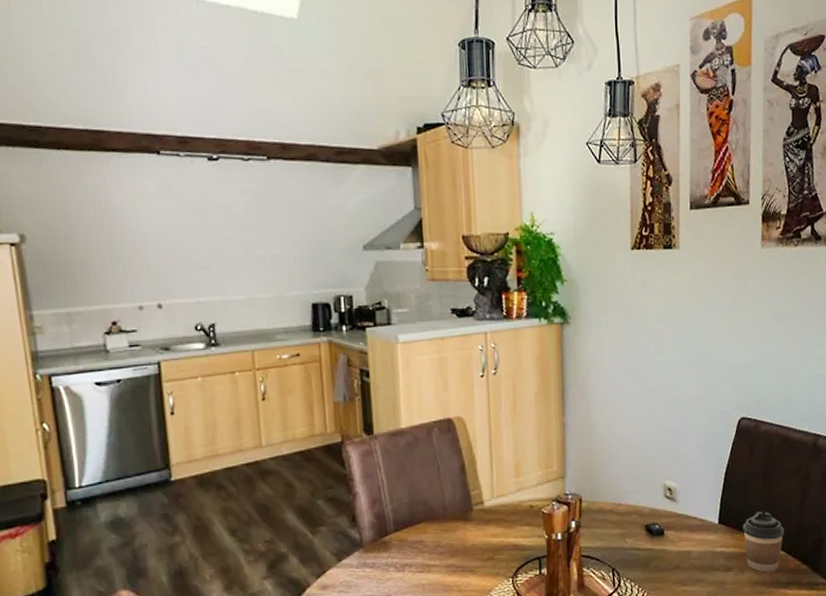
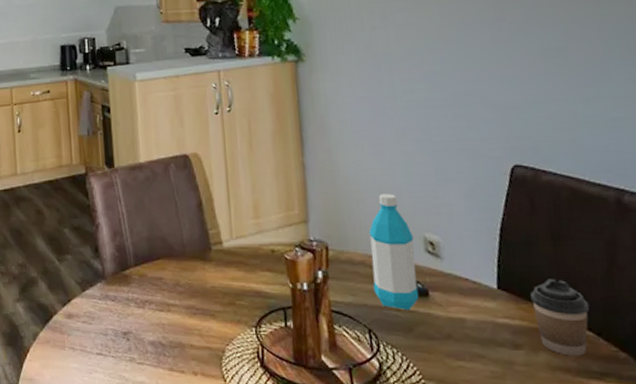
water bottle: none [618,447,656,549] -> present [368,193,419,311]

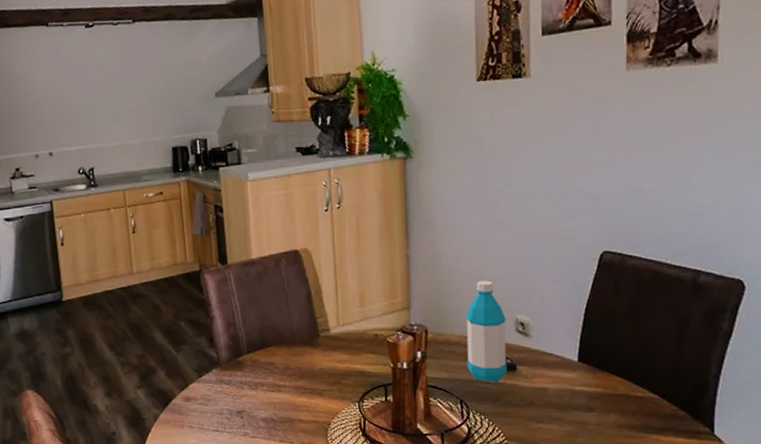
coffee cup: present [530,279,589,356] -> none [607,351,657,416]

